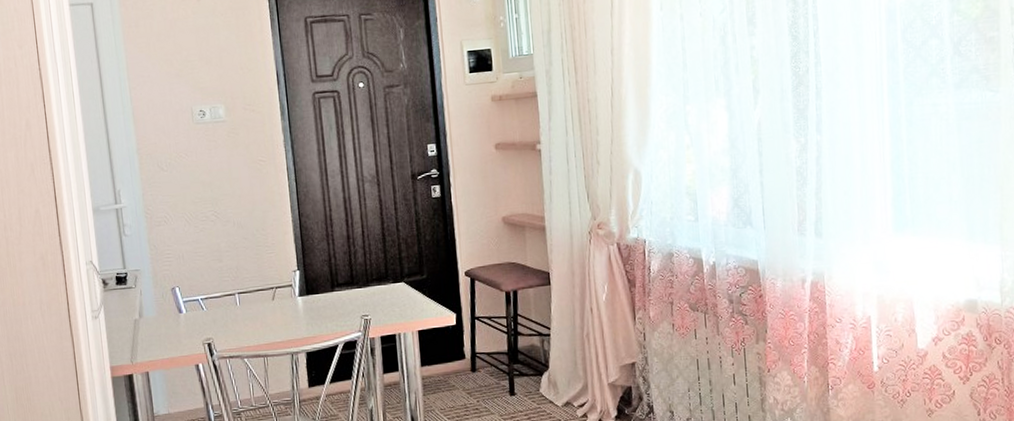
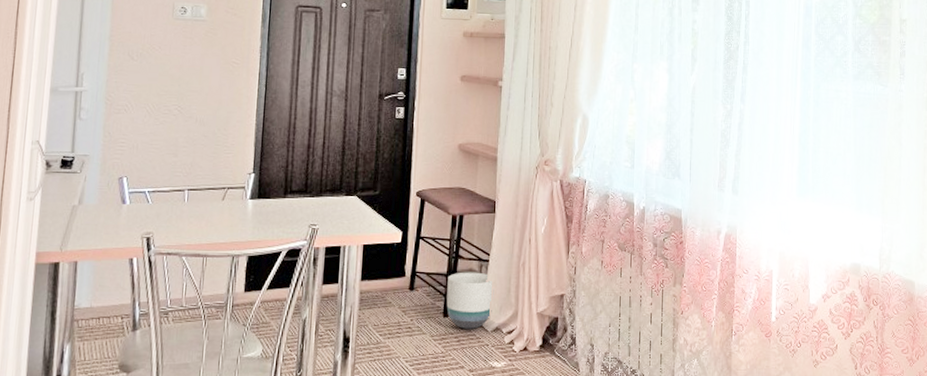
planter: none [509,347,561,406] -> present [446,272,494,329]

